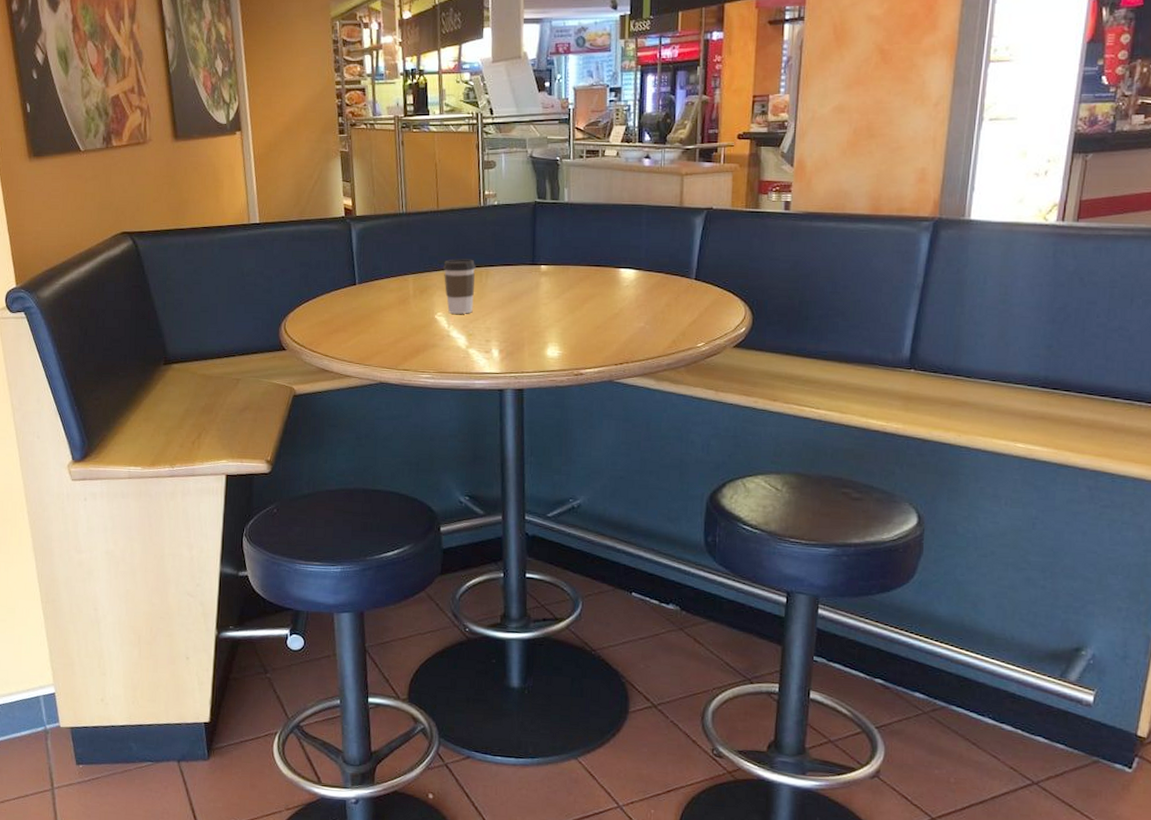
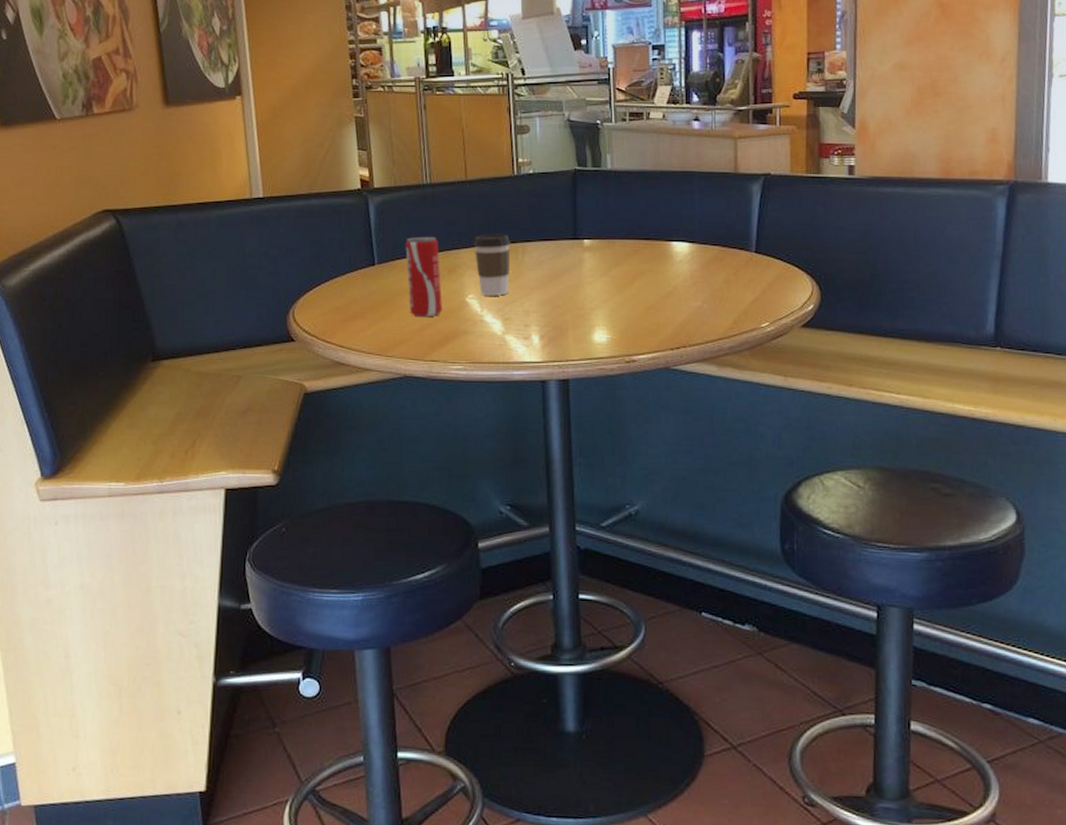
beverage can: none [383,260,415,332] -> present [405,236,443,318]

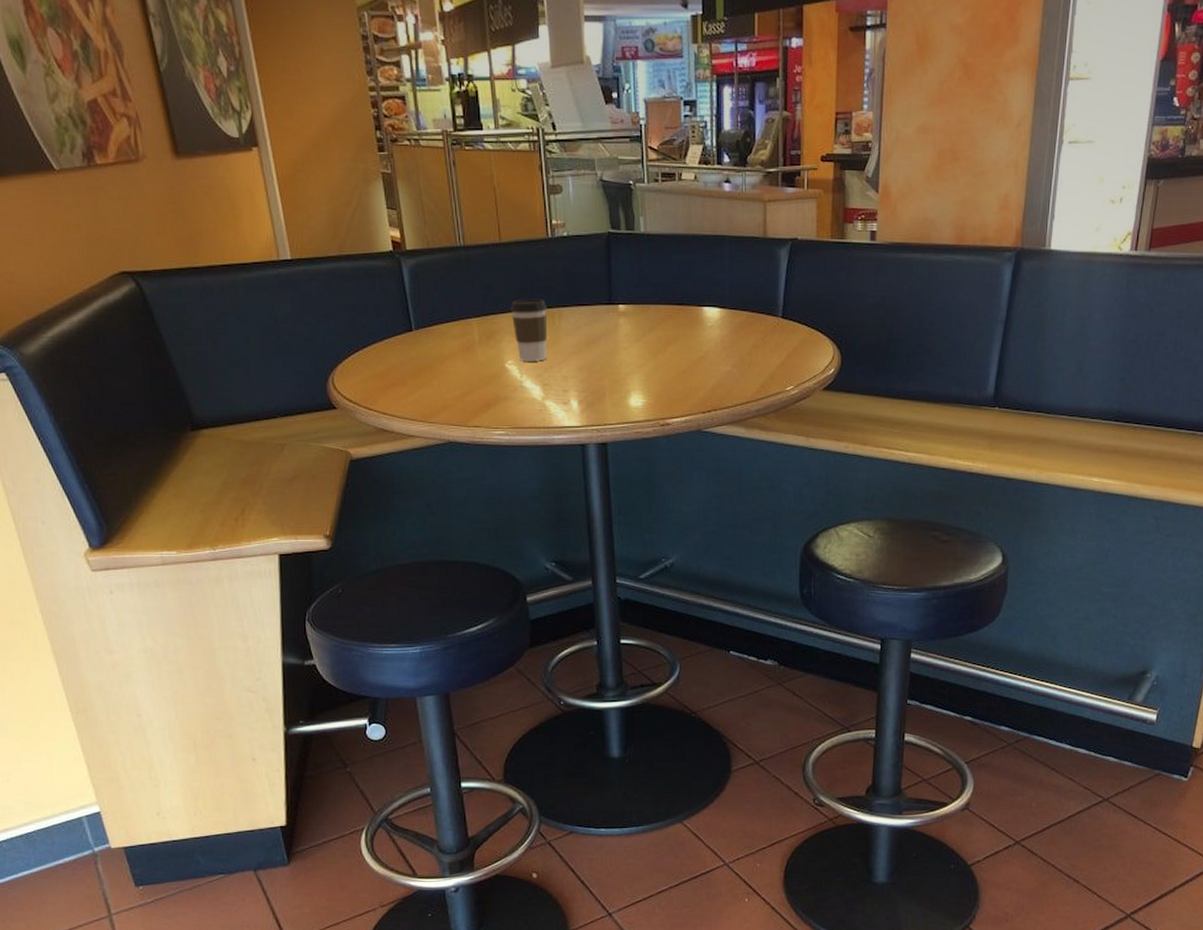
beverage can: present [405,236,443,318] -> none [442,301,483,384]

